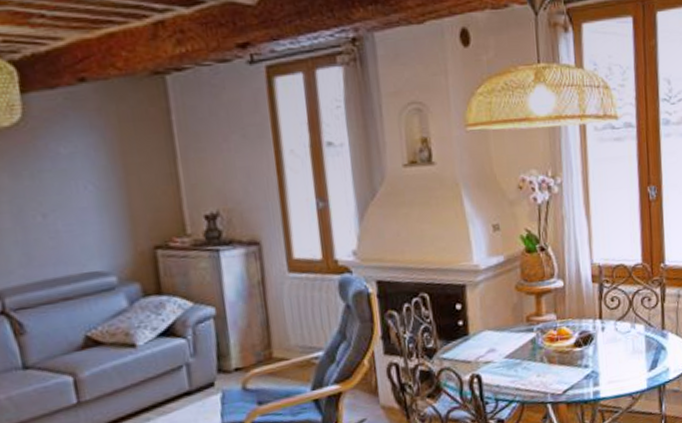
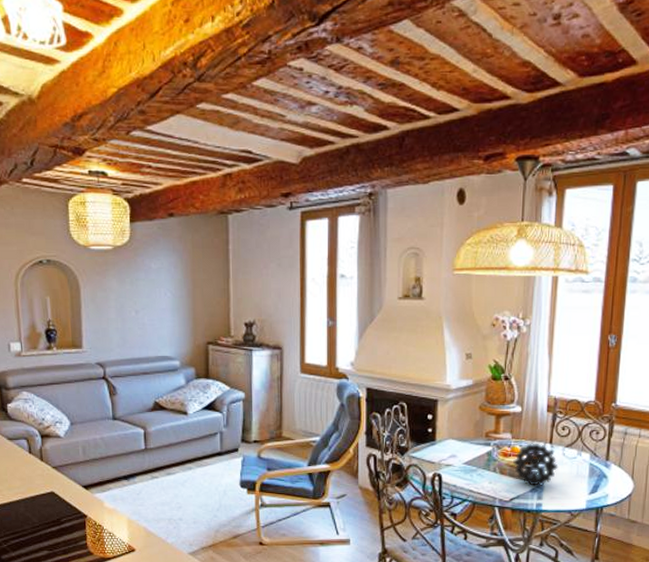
decorative ball: none [561,320,612,372] -> present [513,443,559,487]

